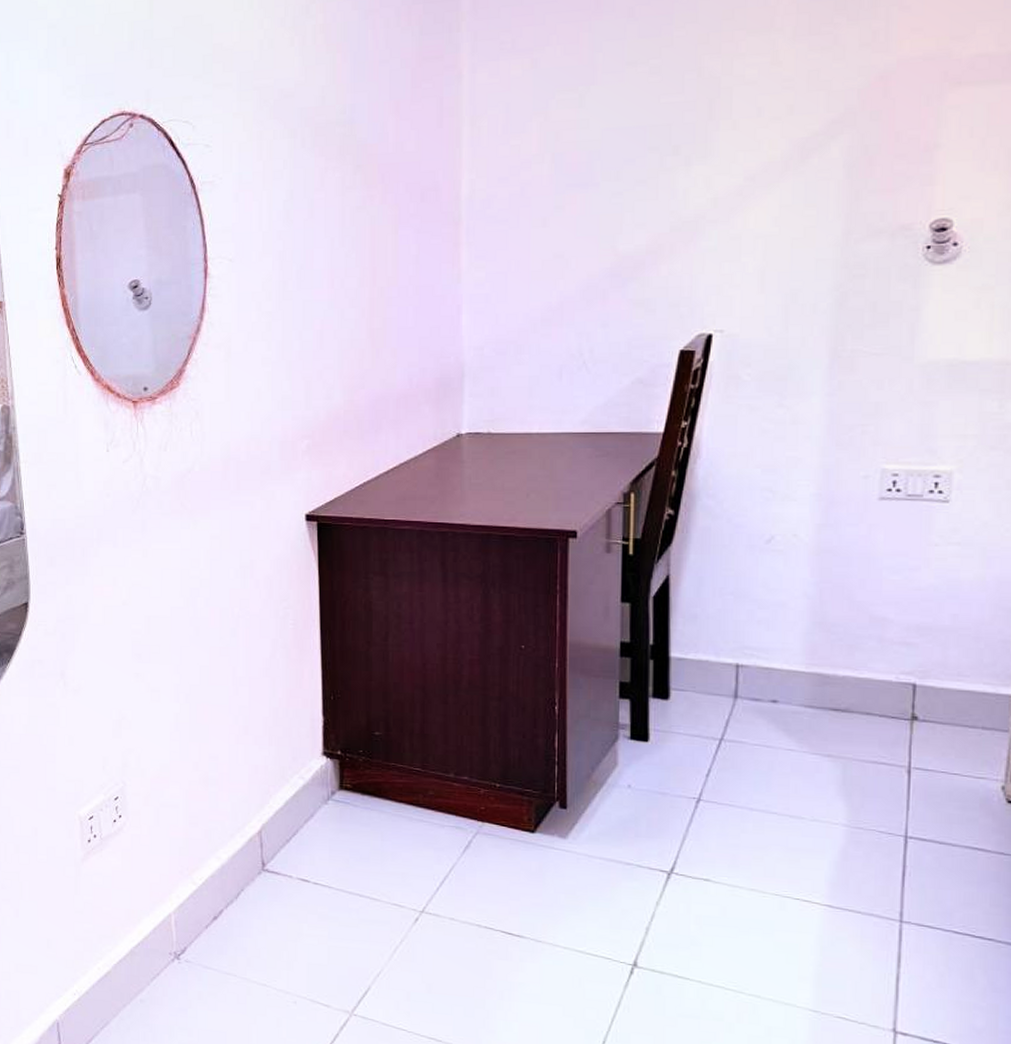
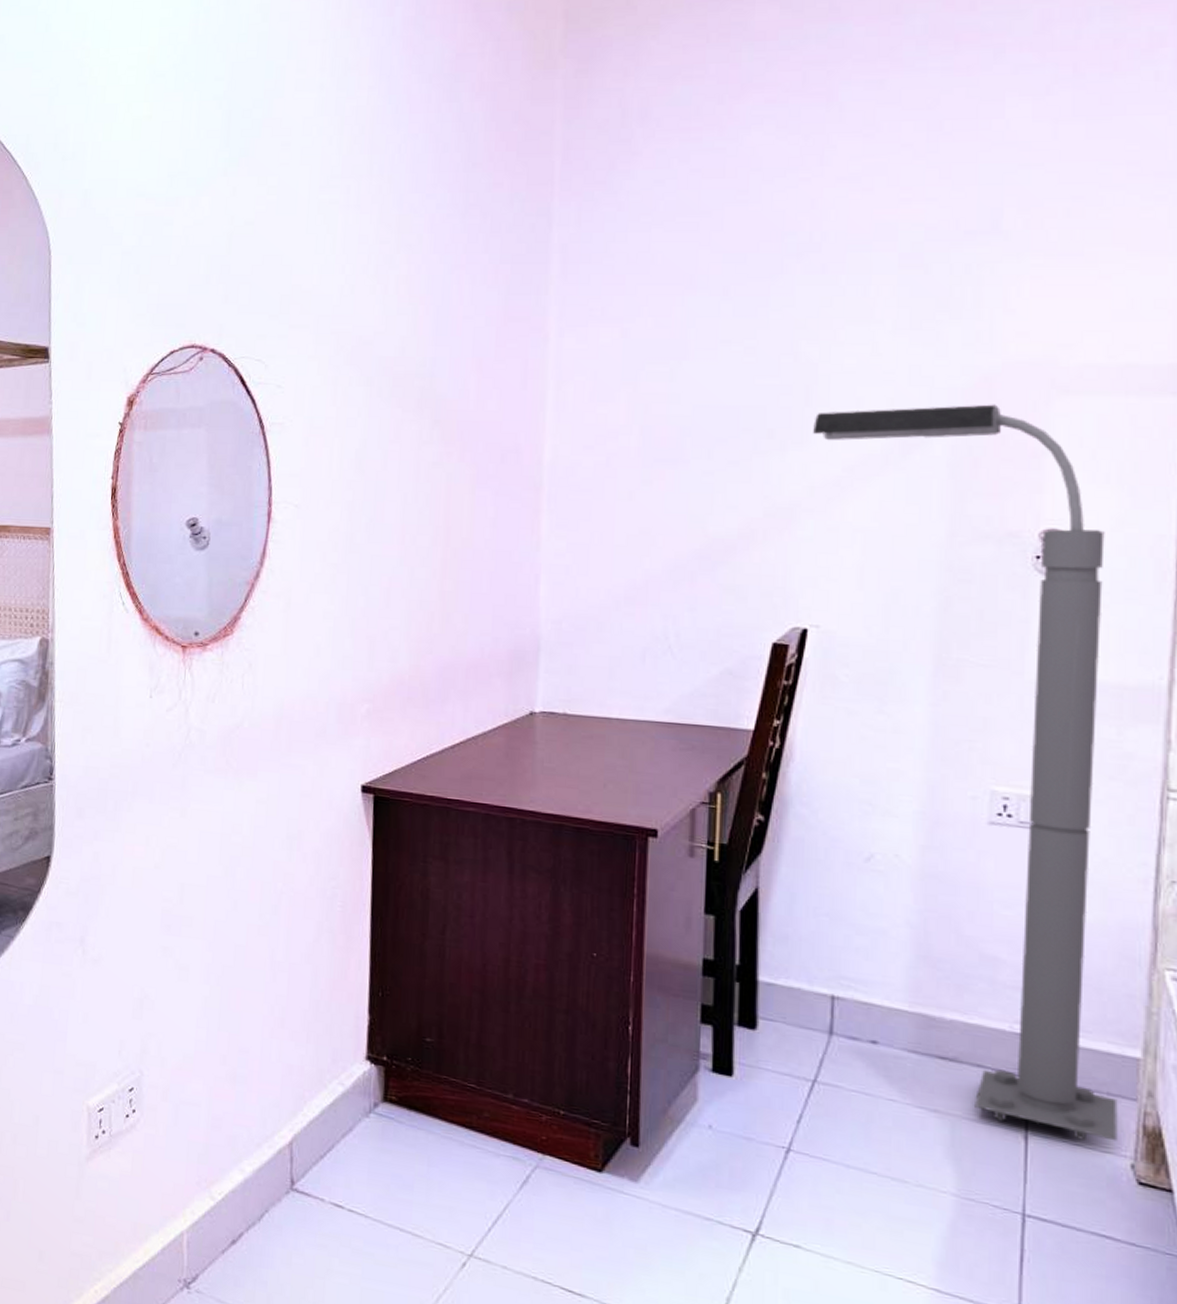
floor lamp: none [716,102,992,770] -> present [813,404,1118,1141]

